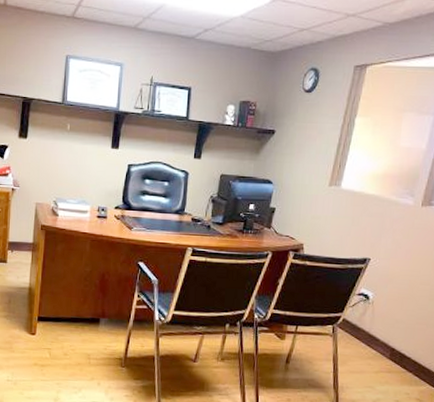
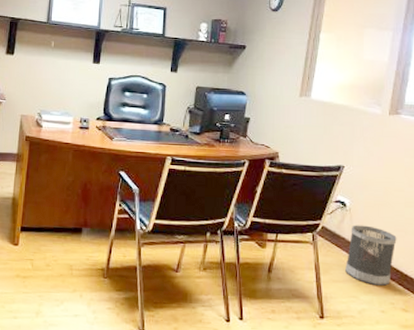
wastebasket: none [363,317,418,377] -> present [345,225,397,286]

